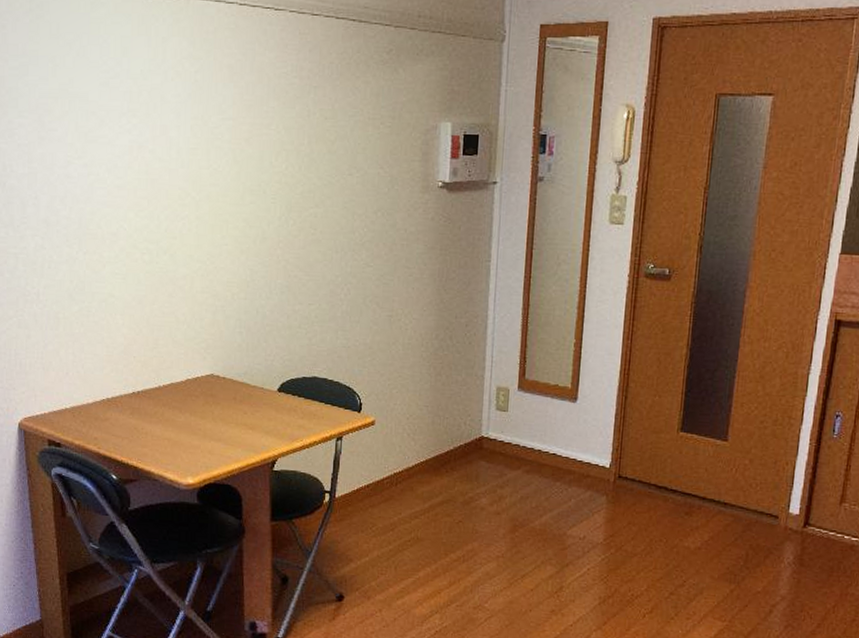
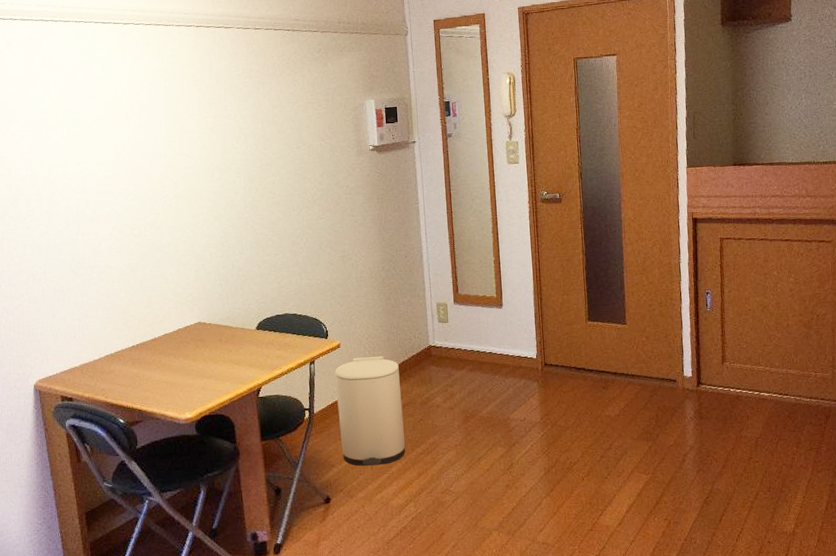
pedal bin: none [363,440,442,567] -> present [335,356,406,466]

